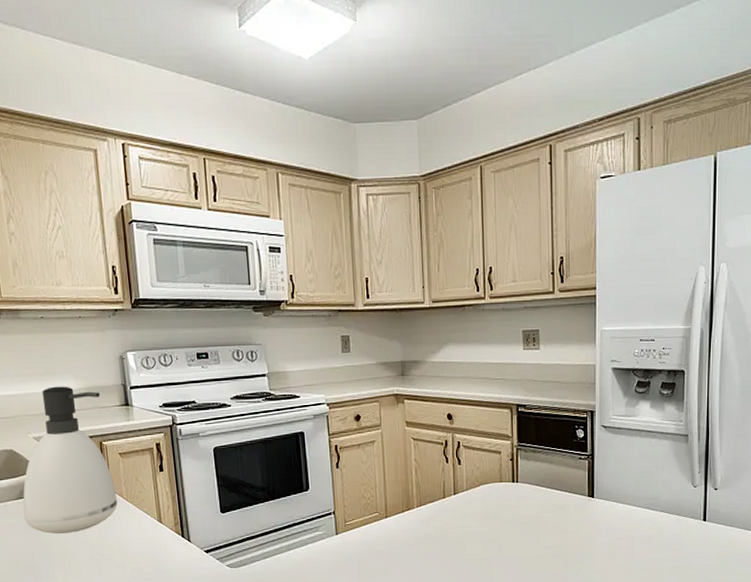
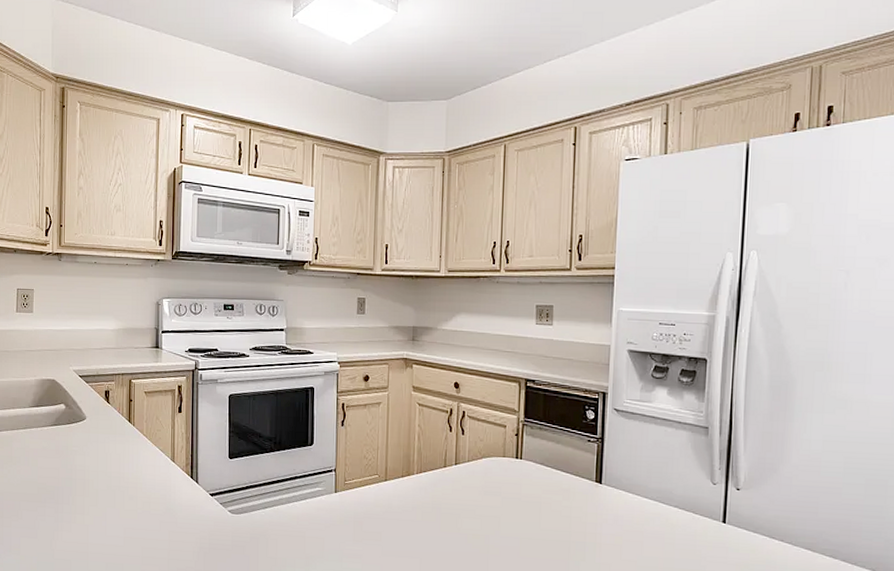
soap dispenser: present [23,386,118,534] -> none [56,325,138,463]

